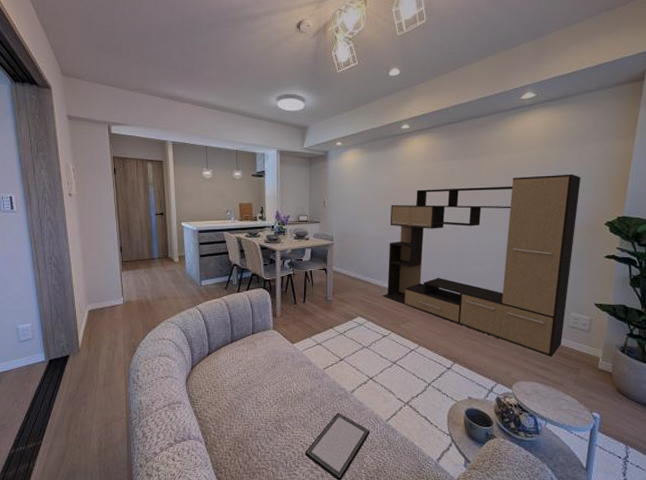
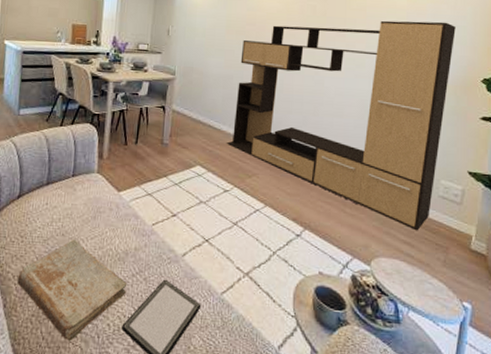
book: none [214,385,307,468] -> present [17,239,128,342]

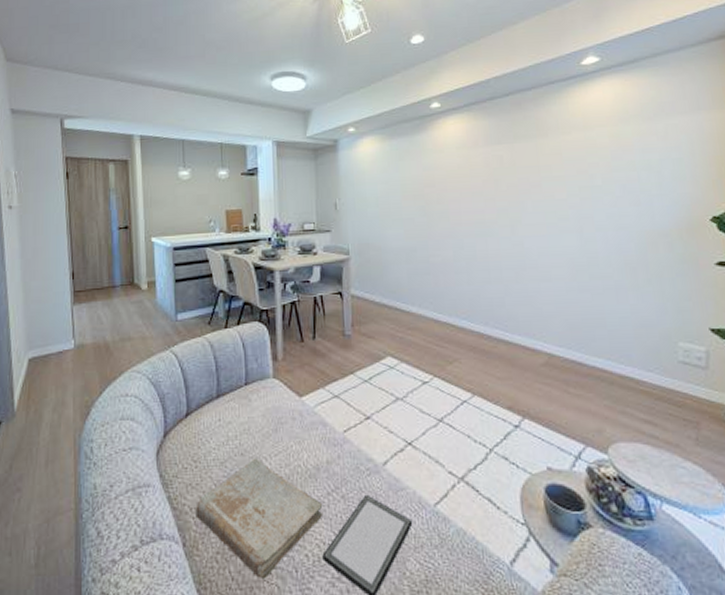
media console: present [226,20,456,231] -> none [418,156,672,406]

